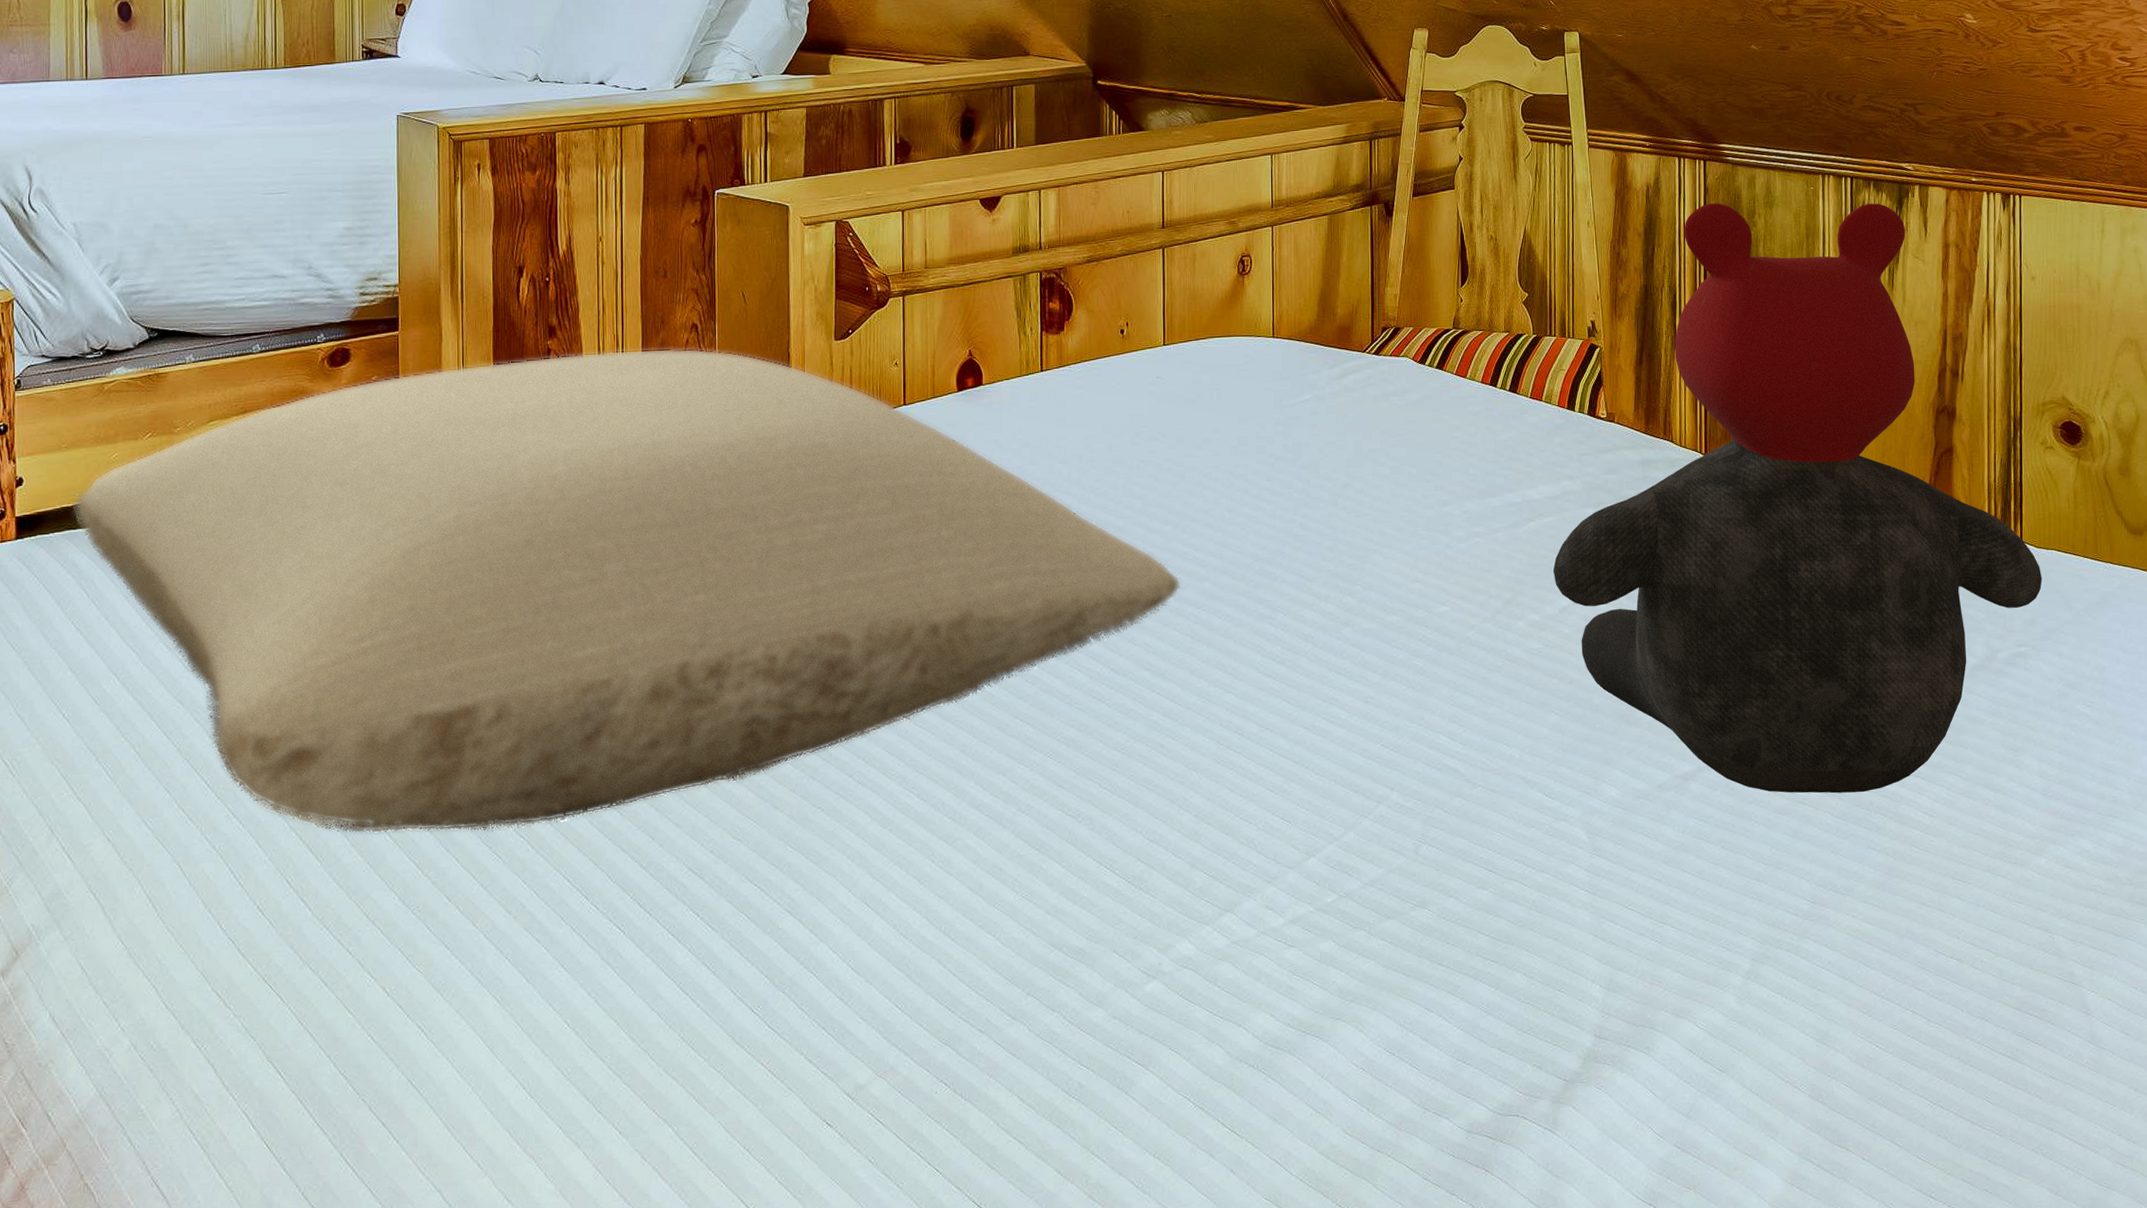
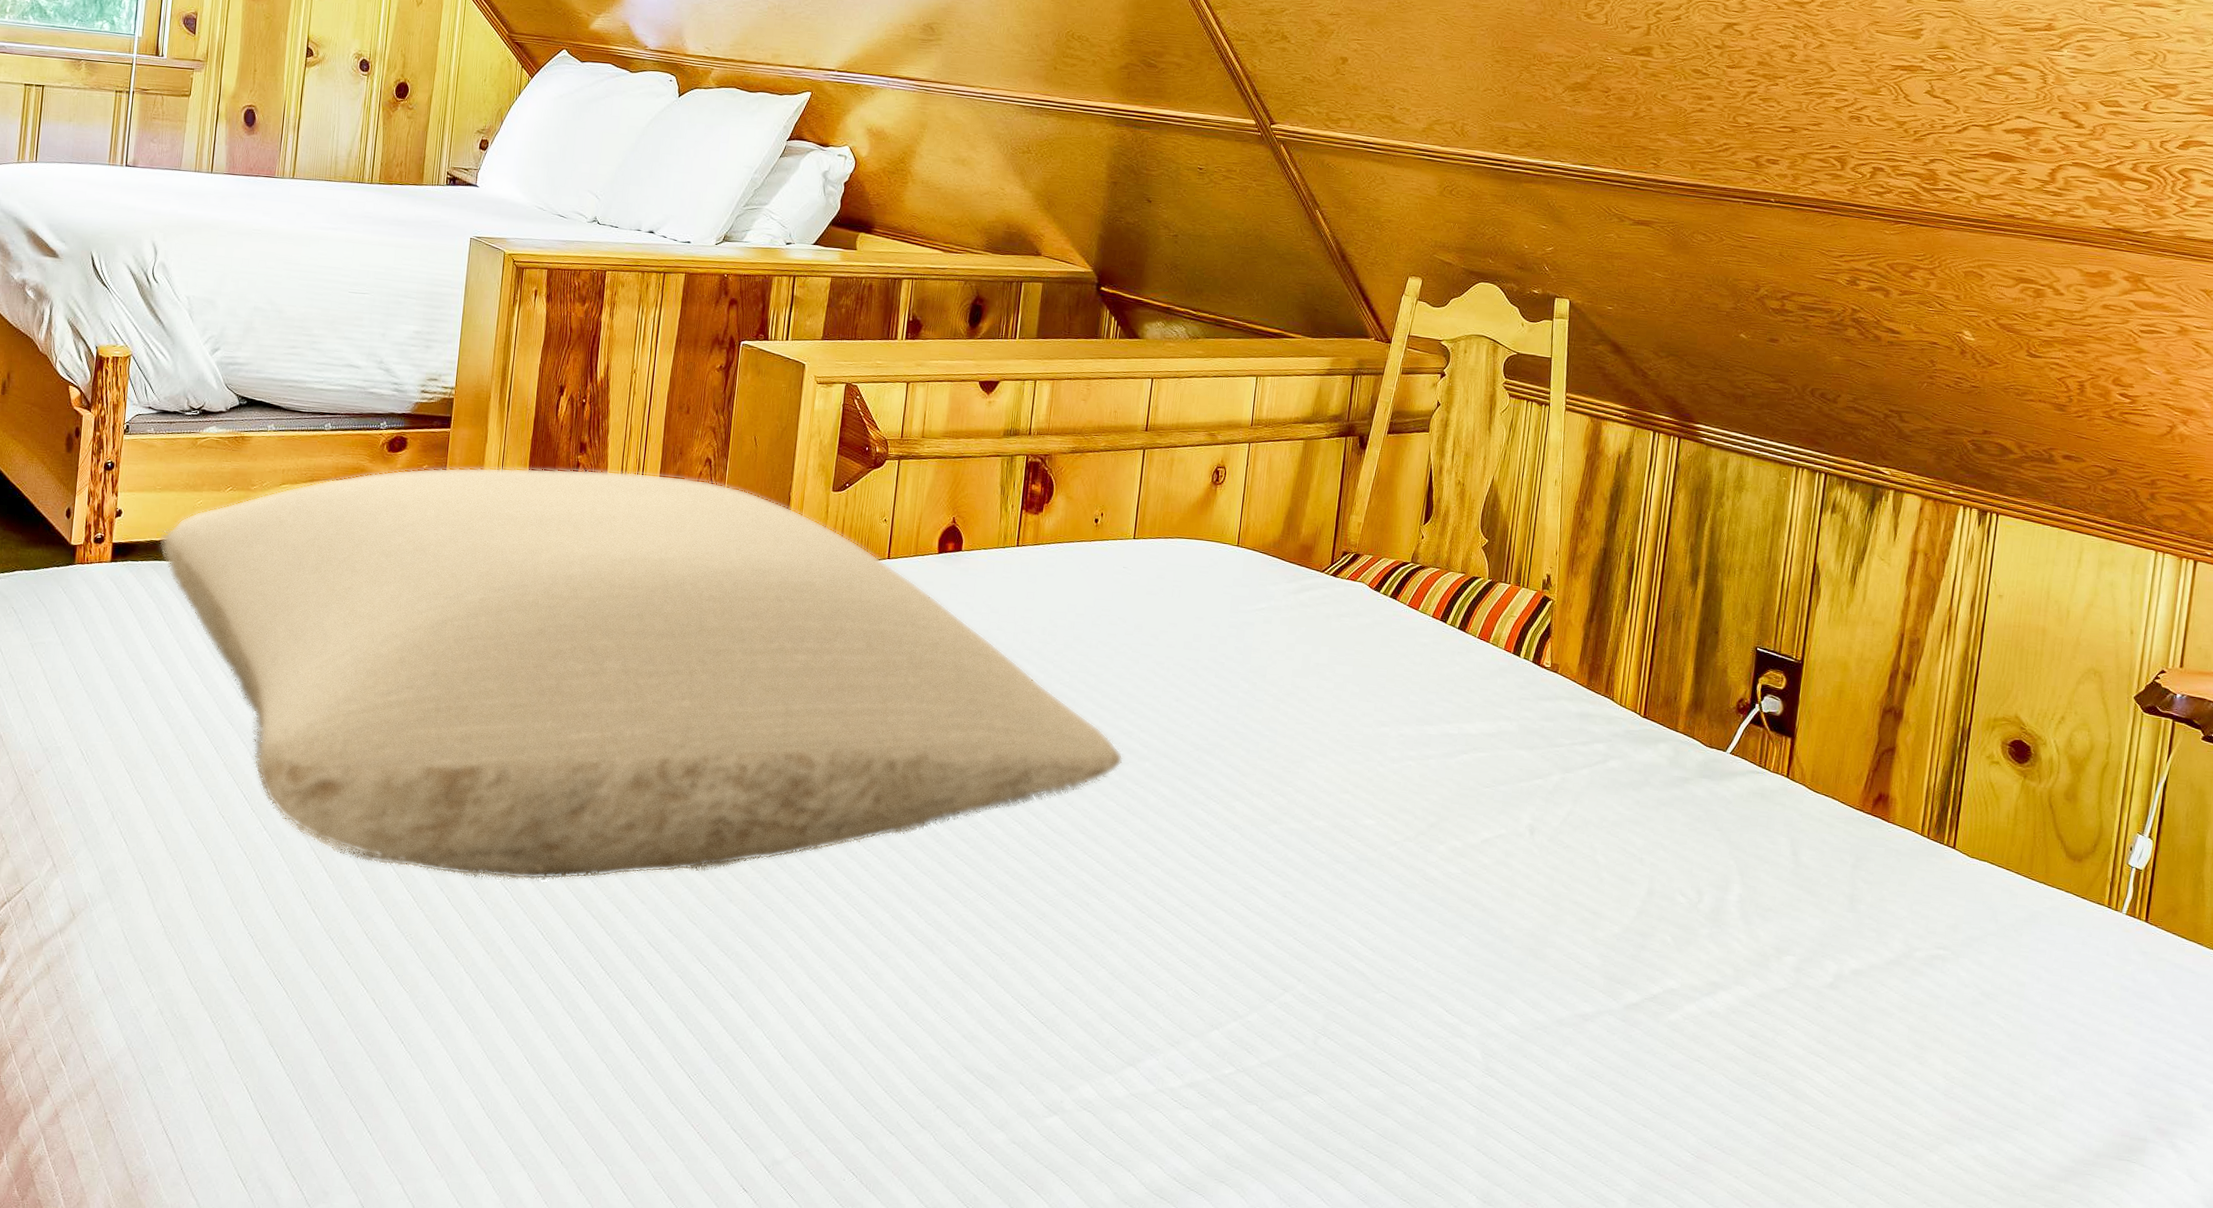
teddy bear: present [1553,203,2043,794] -> none [1479,479,1971,1061]

